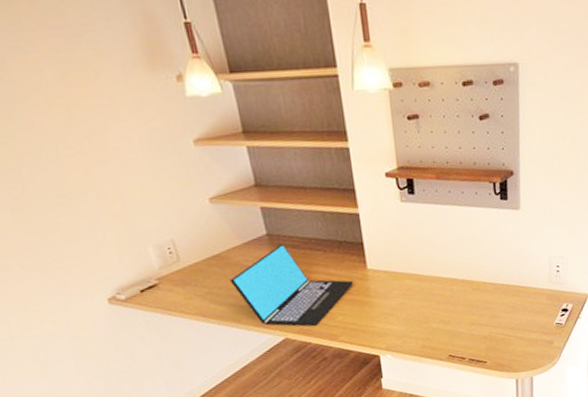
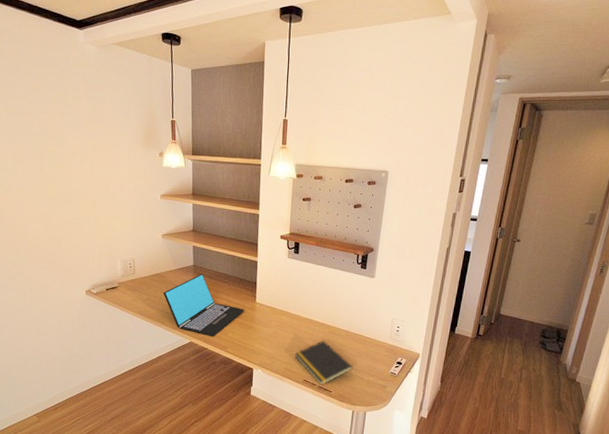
notepad: none [431,301,509,357] -> present [294,340,353,385]

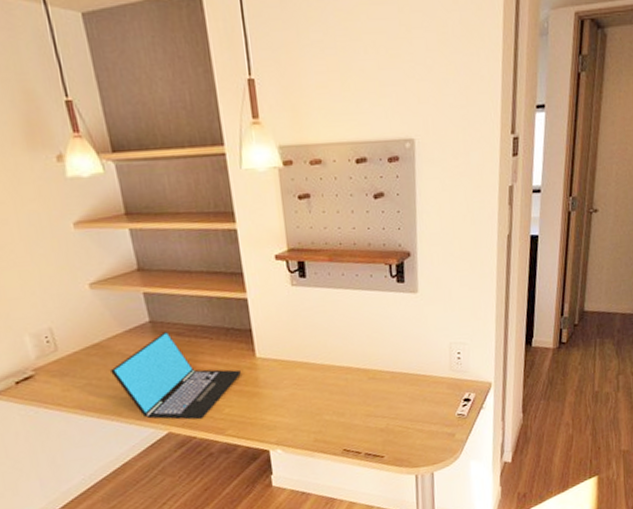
notepad: present [294,340,353,385] -> none [324,390,407,451]

